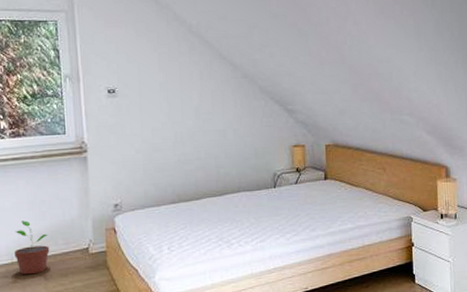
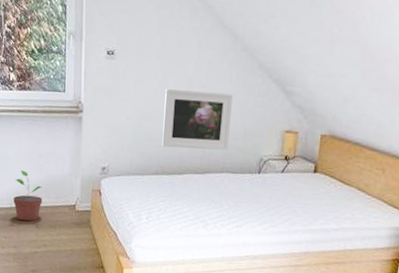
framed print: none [173,117,242,176] -> present [162,88,234,151]

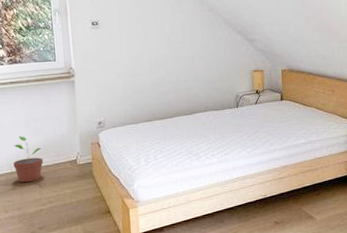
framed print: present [162,88,234,151] -> none [148,46,208,97]

